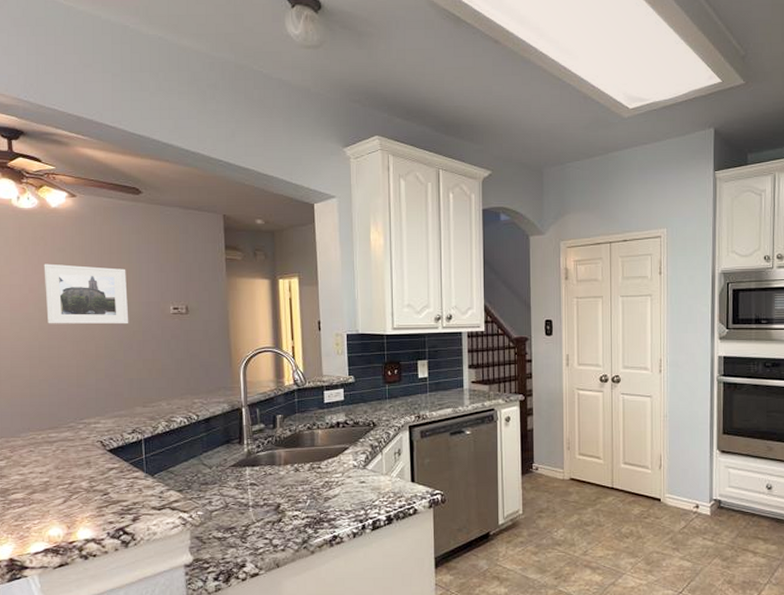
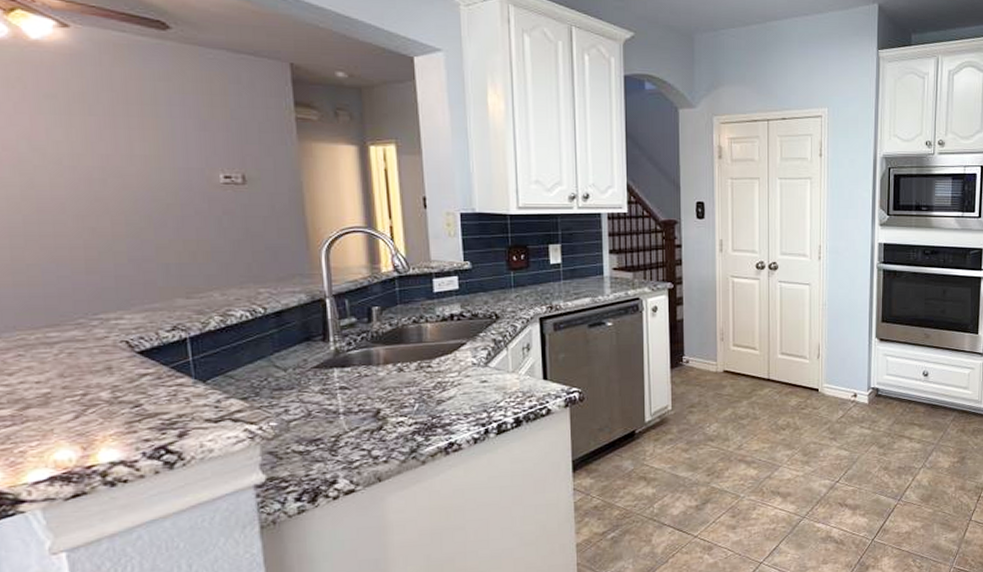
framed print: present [44,263,129,325] -> none [23,113,160,196]

